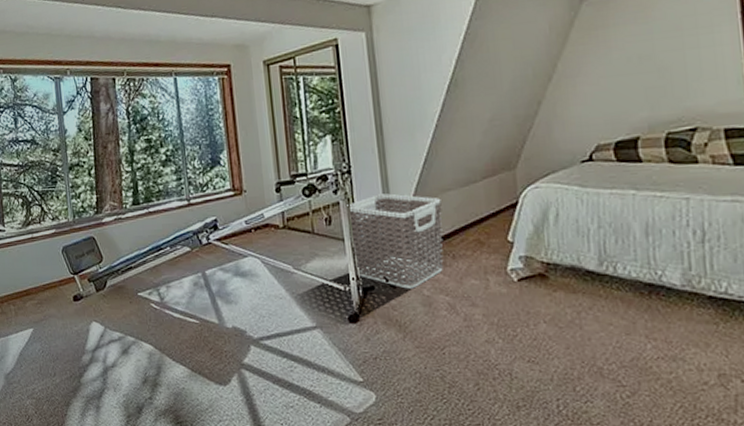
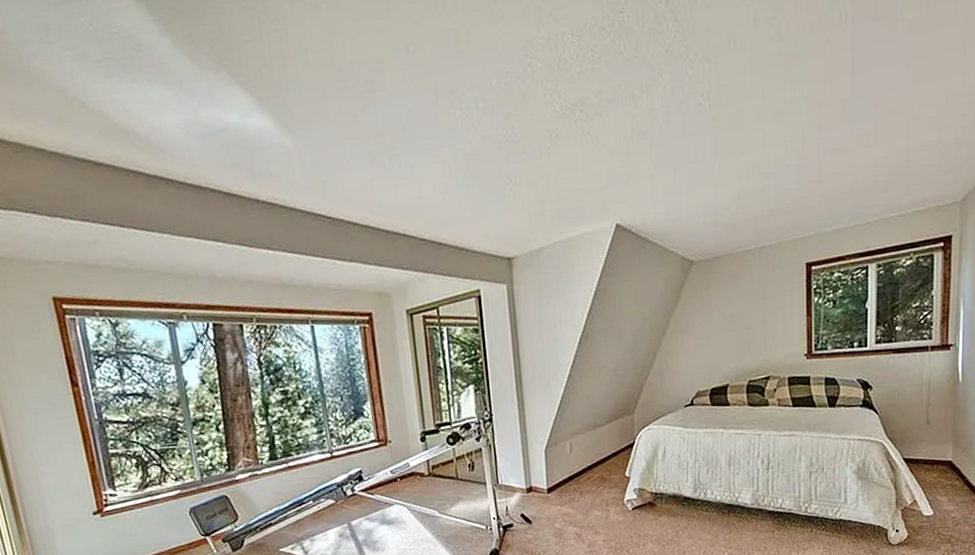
clothes hamper: present [347,193,444,289] -> none [489,439,573,524]

